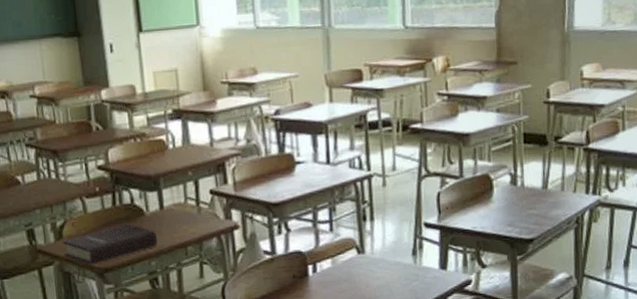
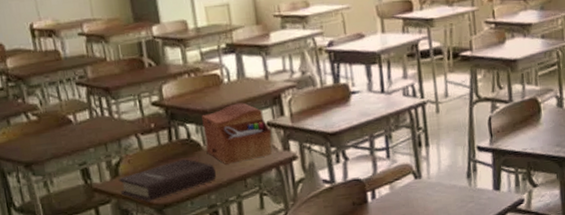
sewing box: none [146,169,214,231] -> present [202,103,272,165]

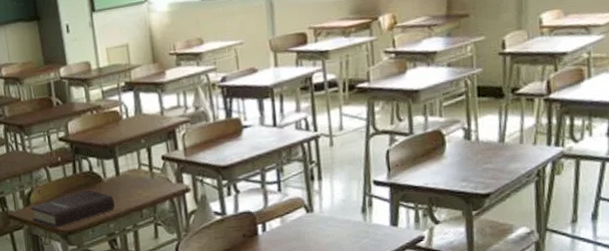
sewing box: present [202,103,272,165] -> none [102,137,166,196]

